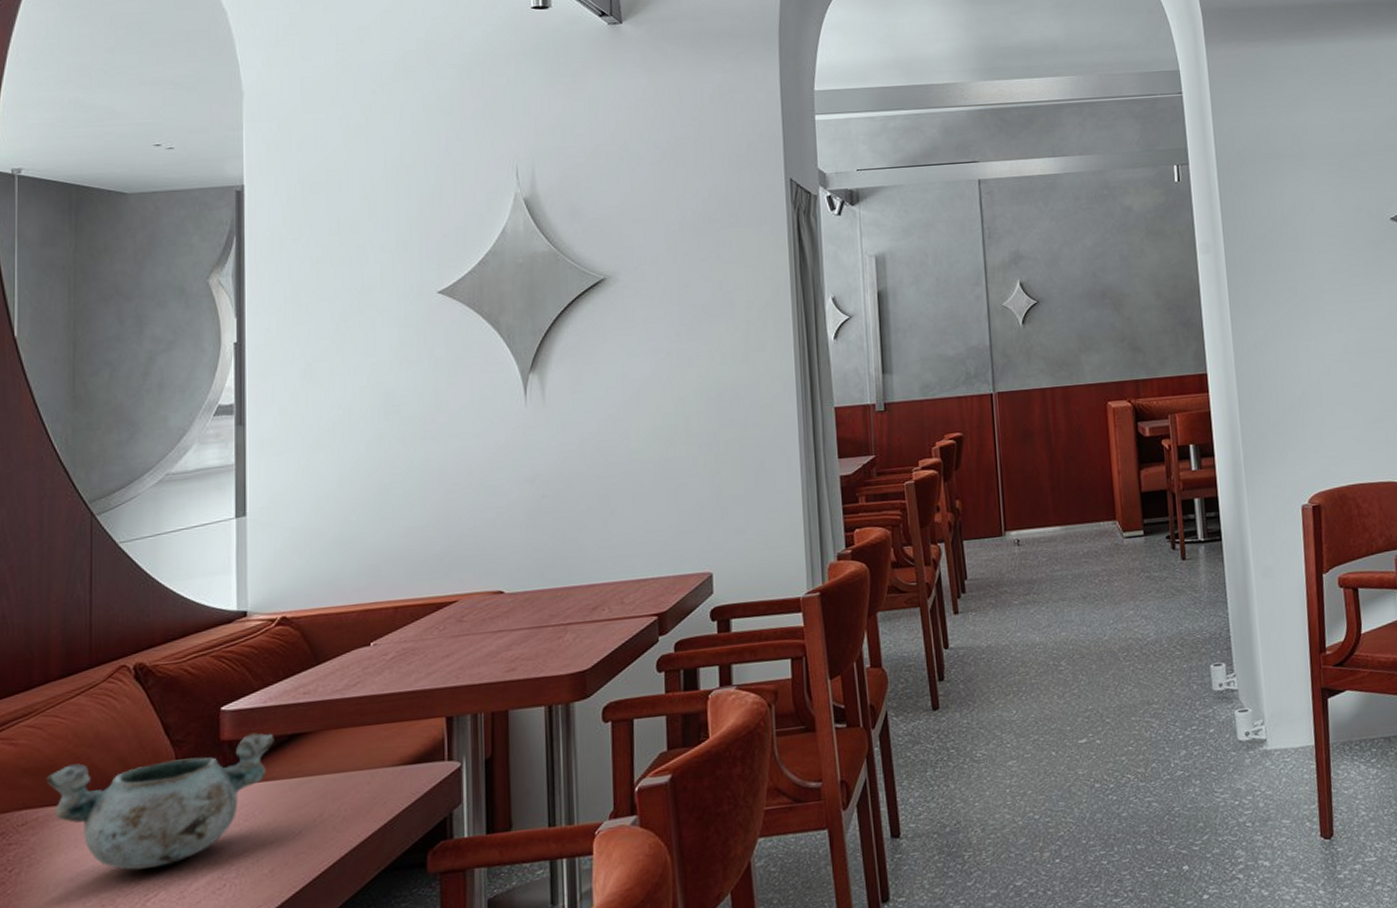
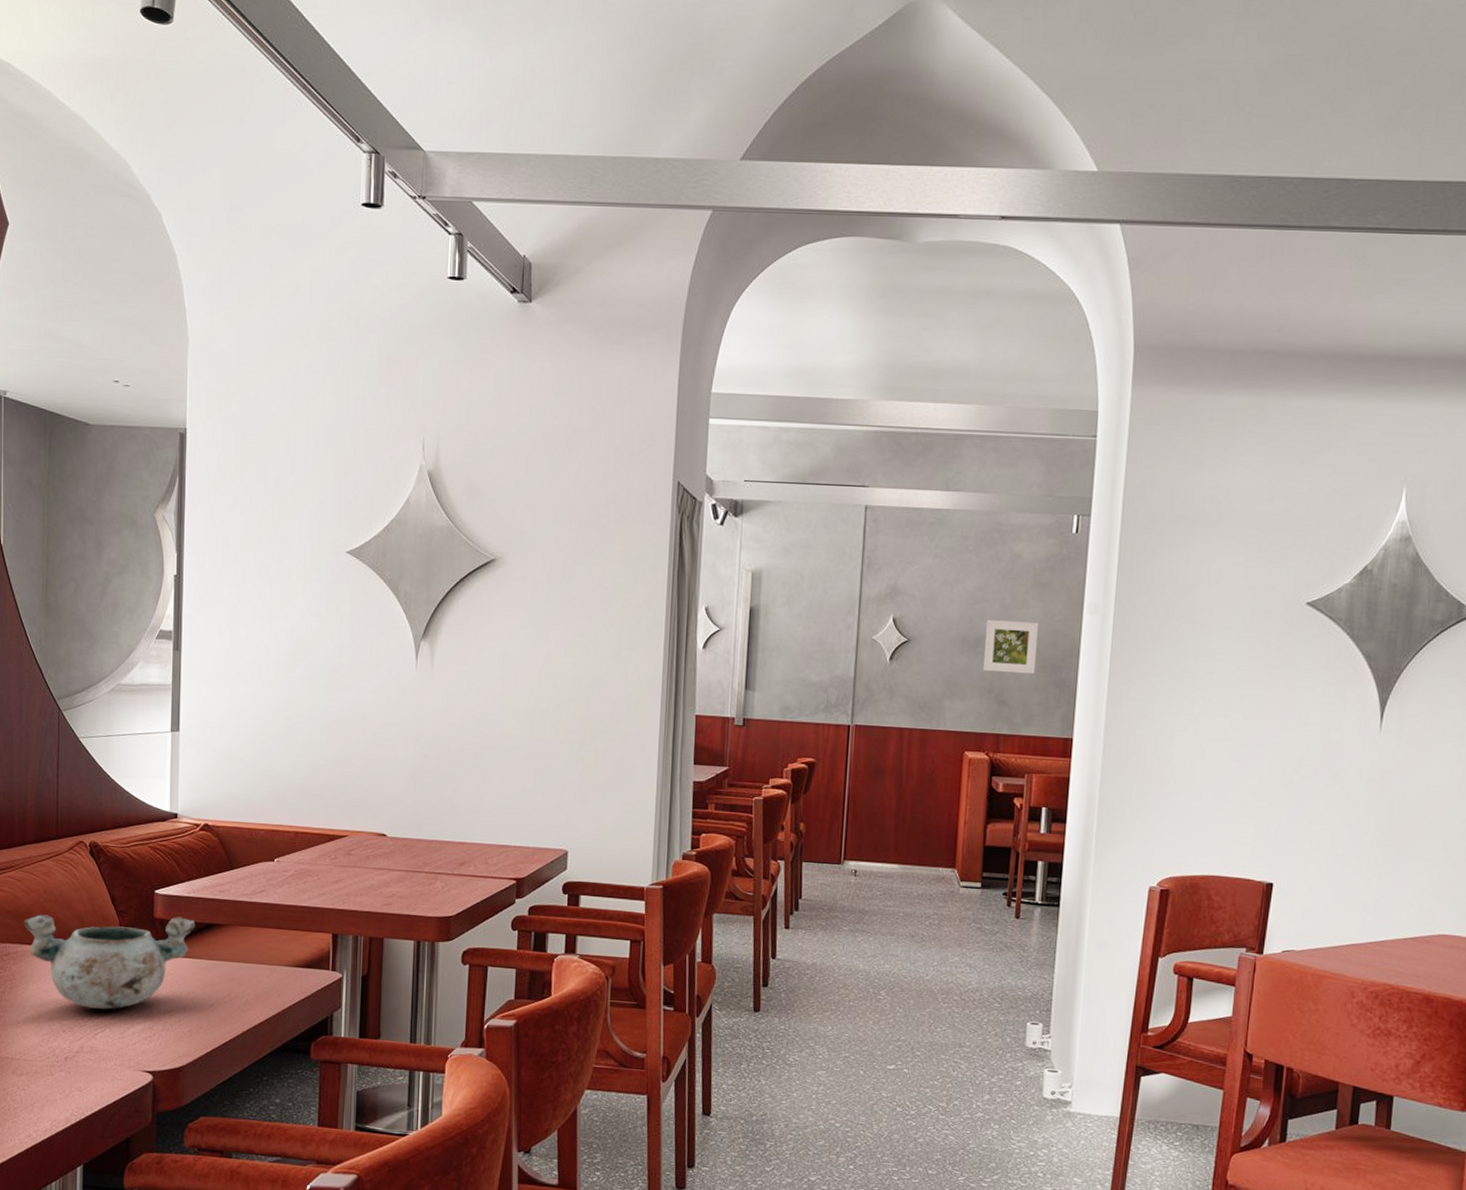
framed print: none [1108,268,1162,322] -> present [982,620,1038,675]

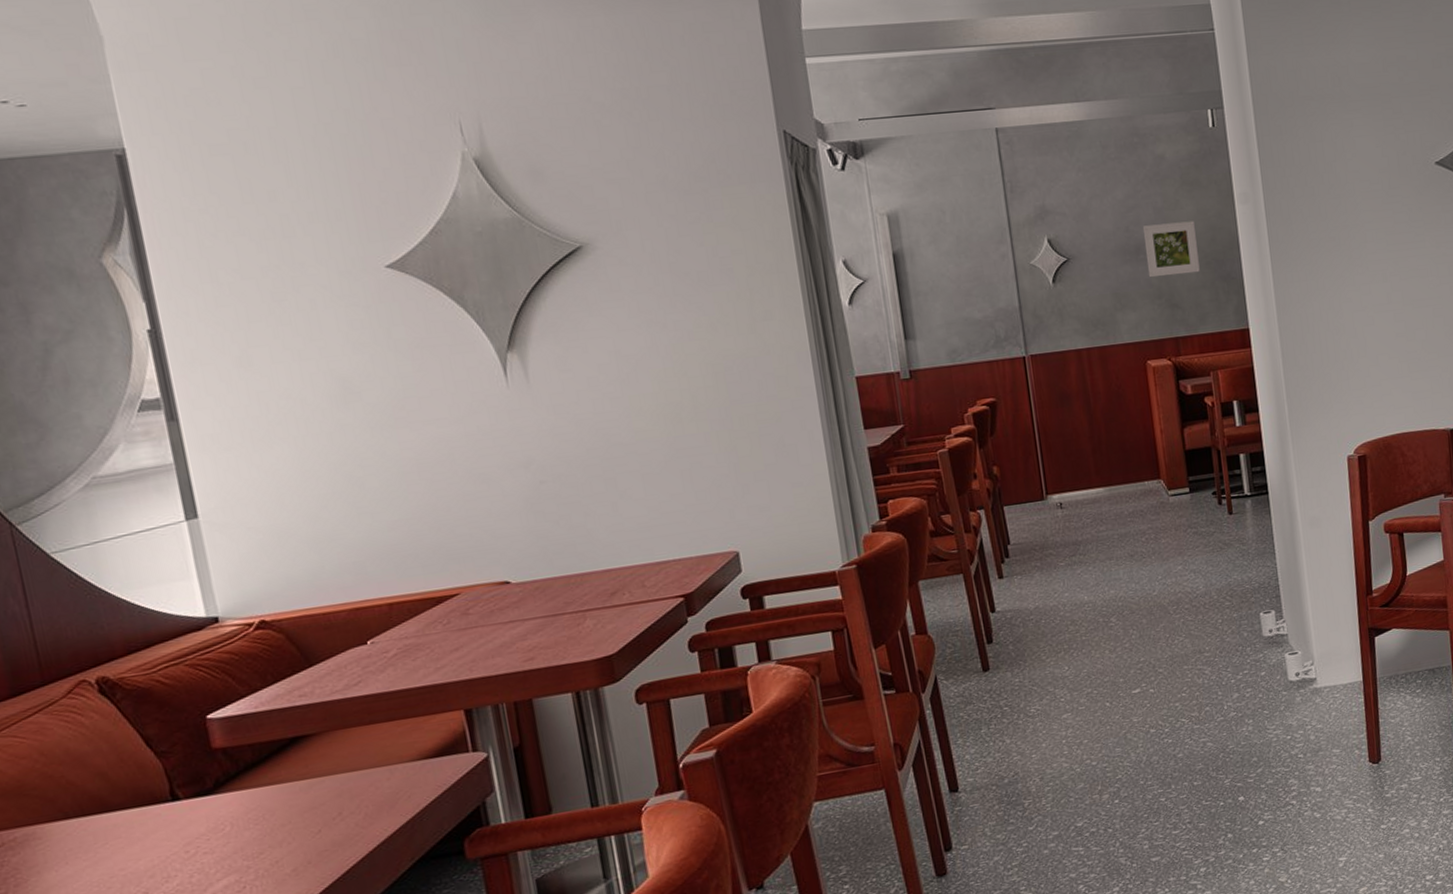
decorative bowl: present [23,914,195,1010] -> none [16,737,275,882]

